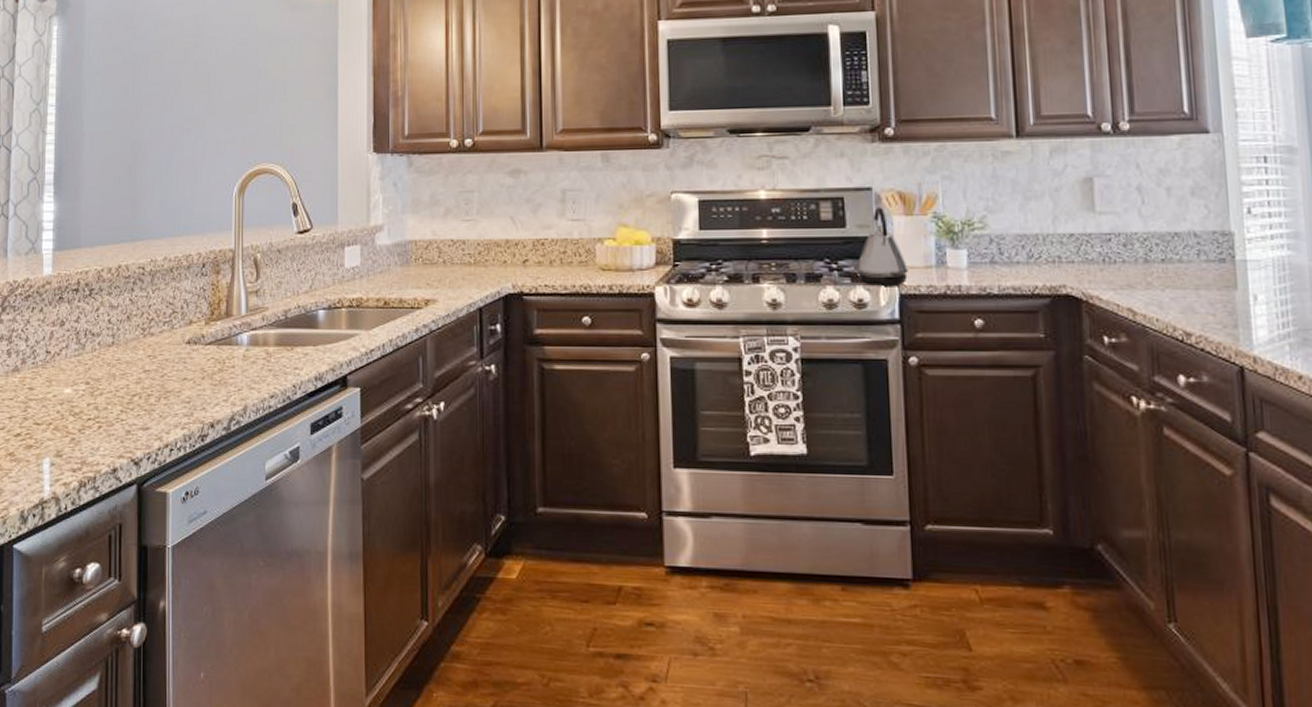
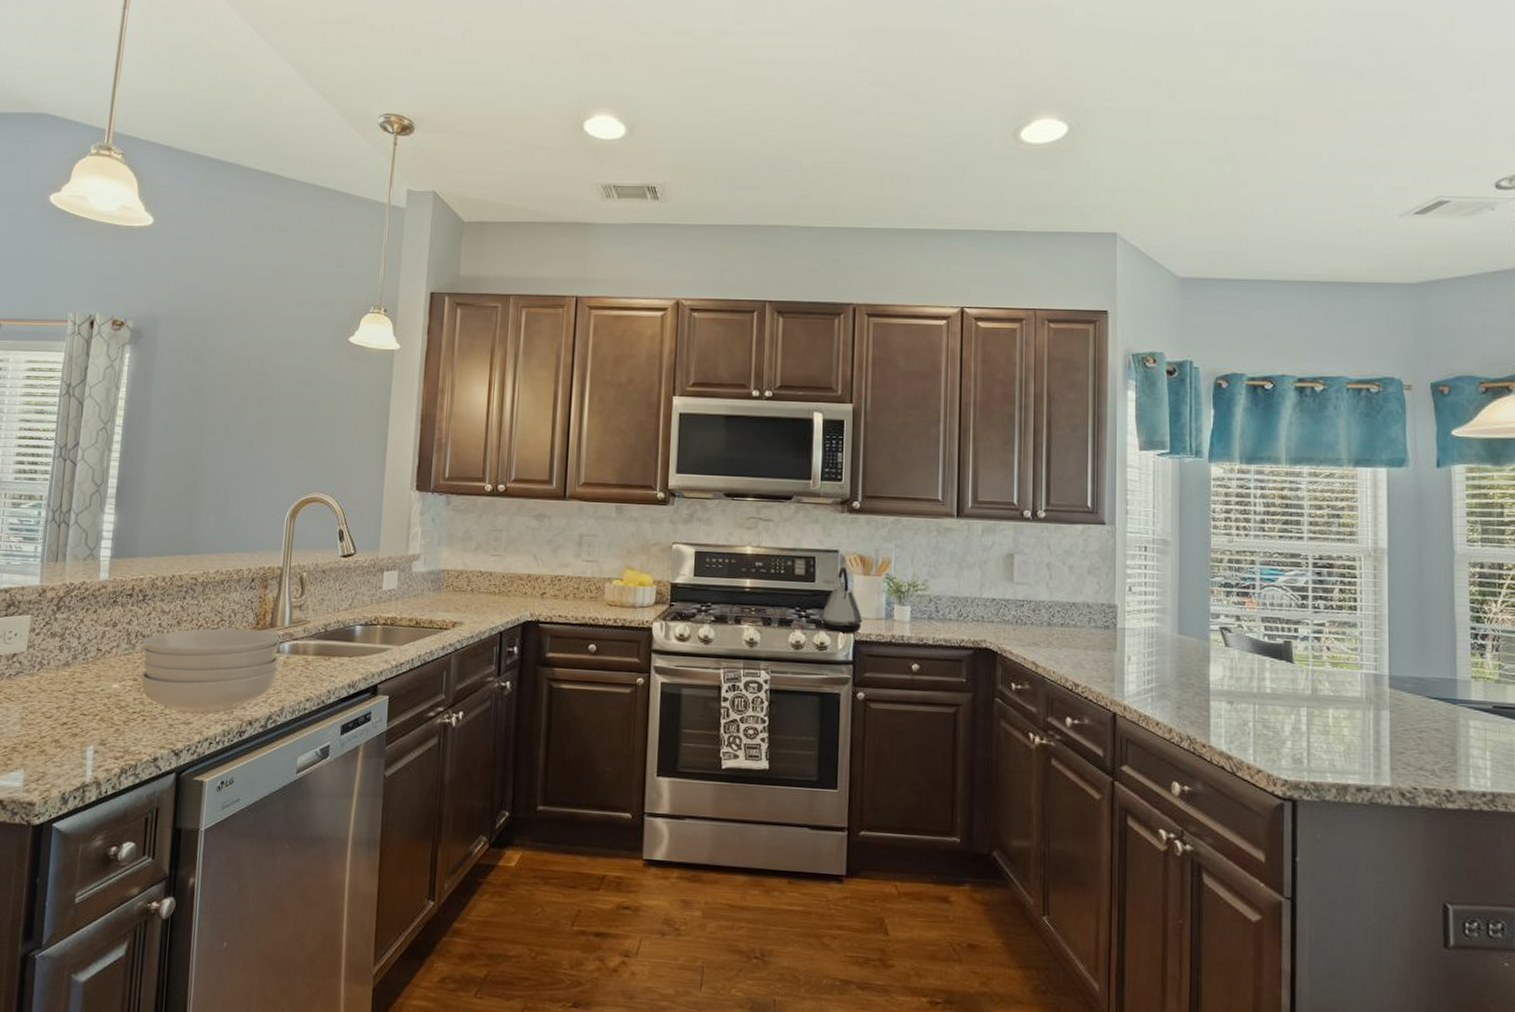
bowl: none [93,320,238,419] -> present [141,628,280,715]

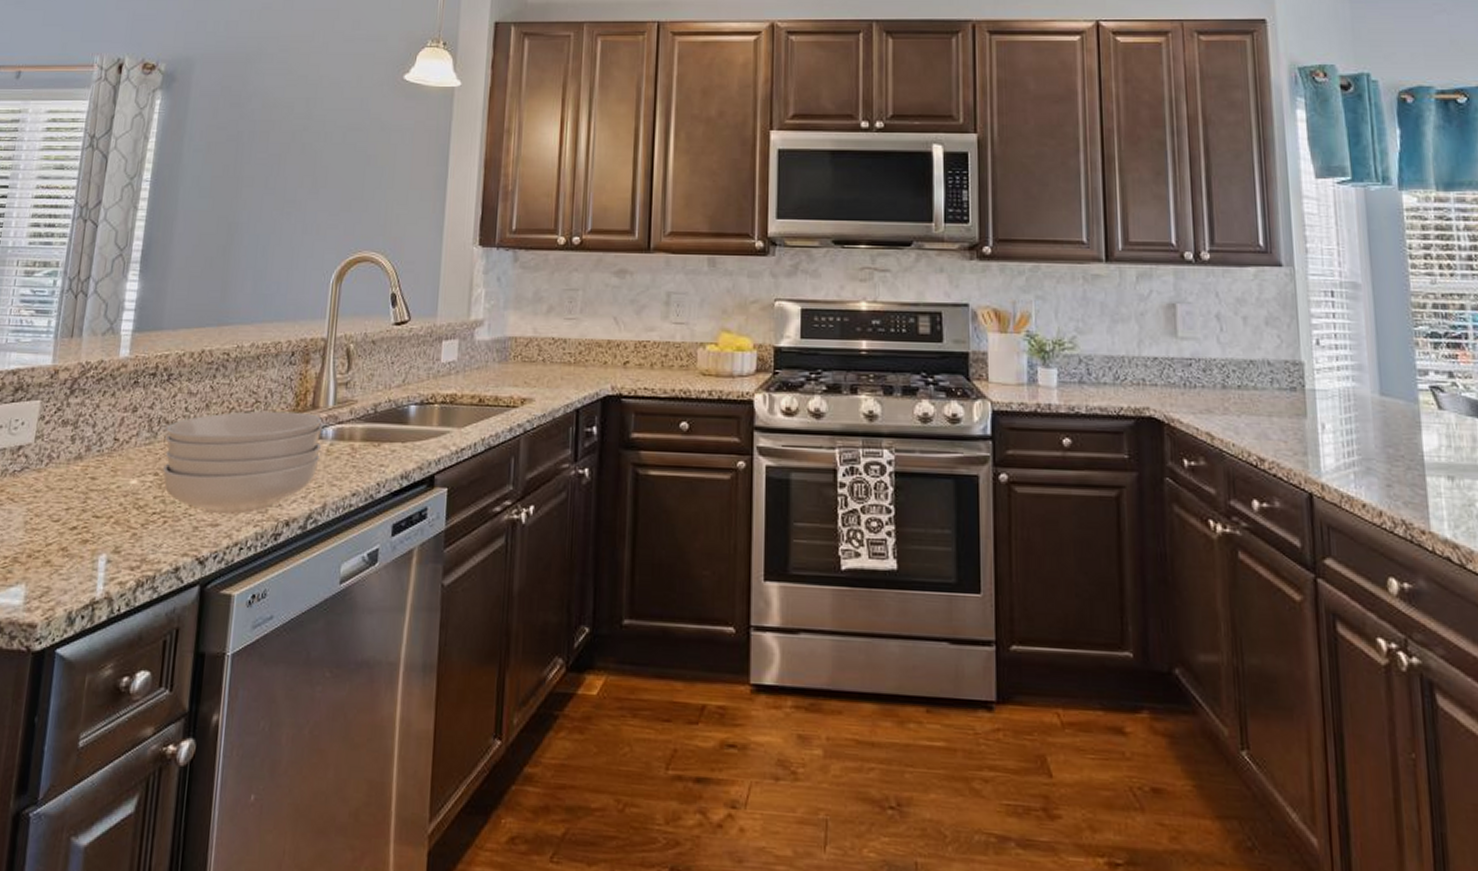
kettle: present [820,566,863,634] -> none [951,323,1002,403]

